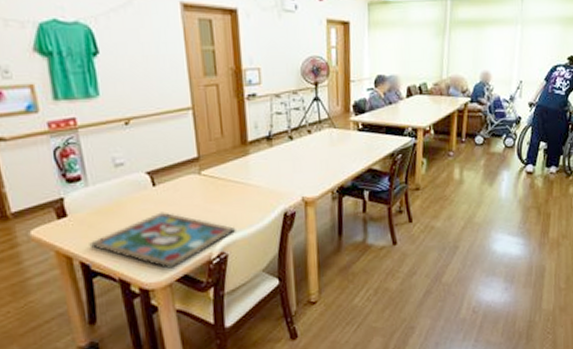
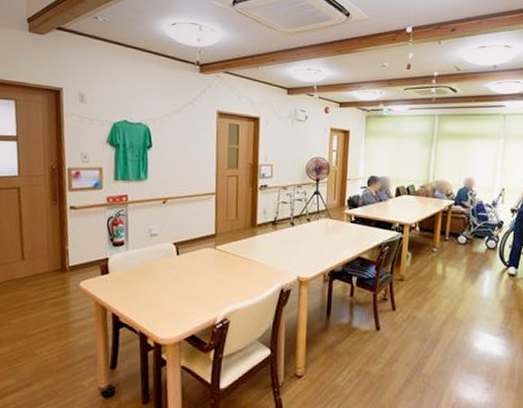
framed painting: present [89,212,236,270] -> none [121,277,239,329]

